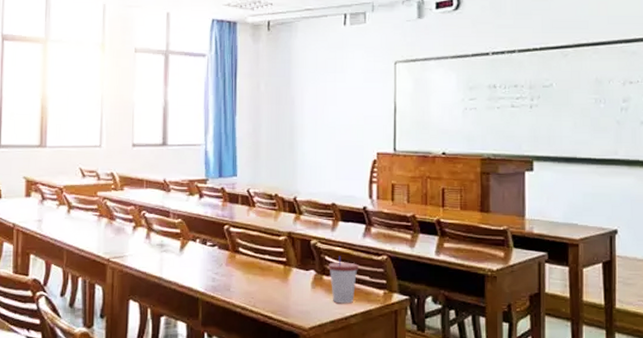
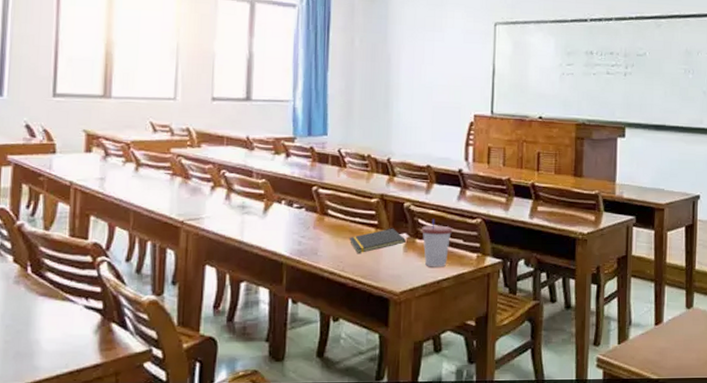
notepad: none [259,265,313,289] -> present [348,228,406,253]

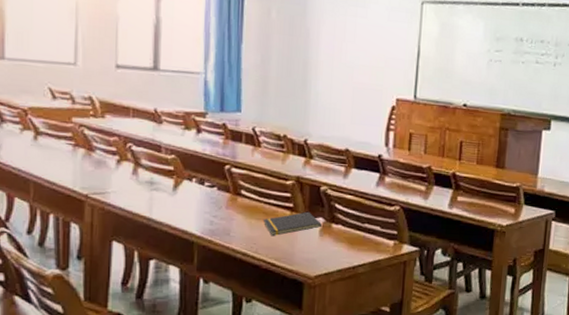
cup: present [422,219,452,267] -> none [338,204,370,253]

